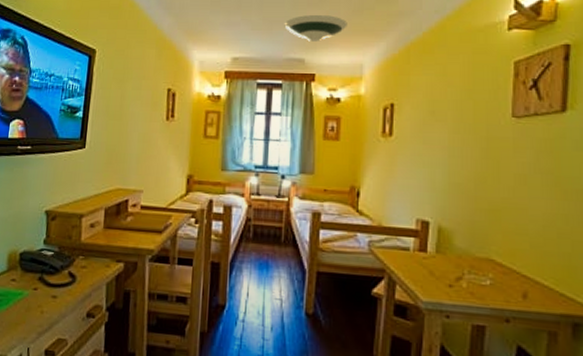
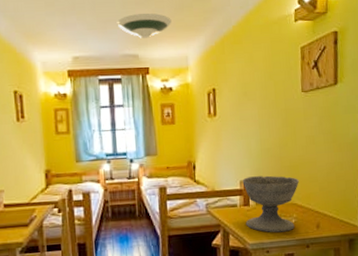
bowl: none [419,215,500,295] -> present [242,175,299,233]

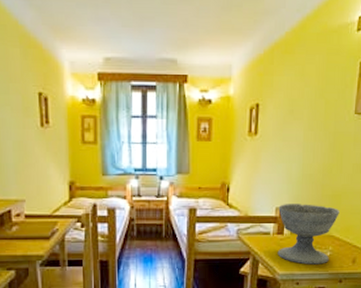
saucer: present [117,13,172,38] -> none [155,11,217,41]

